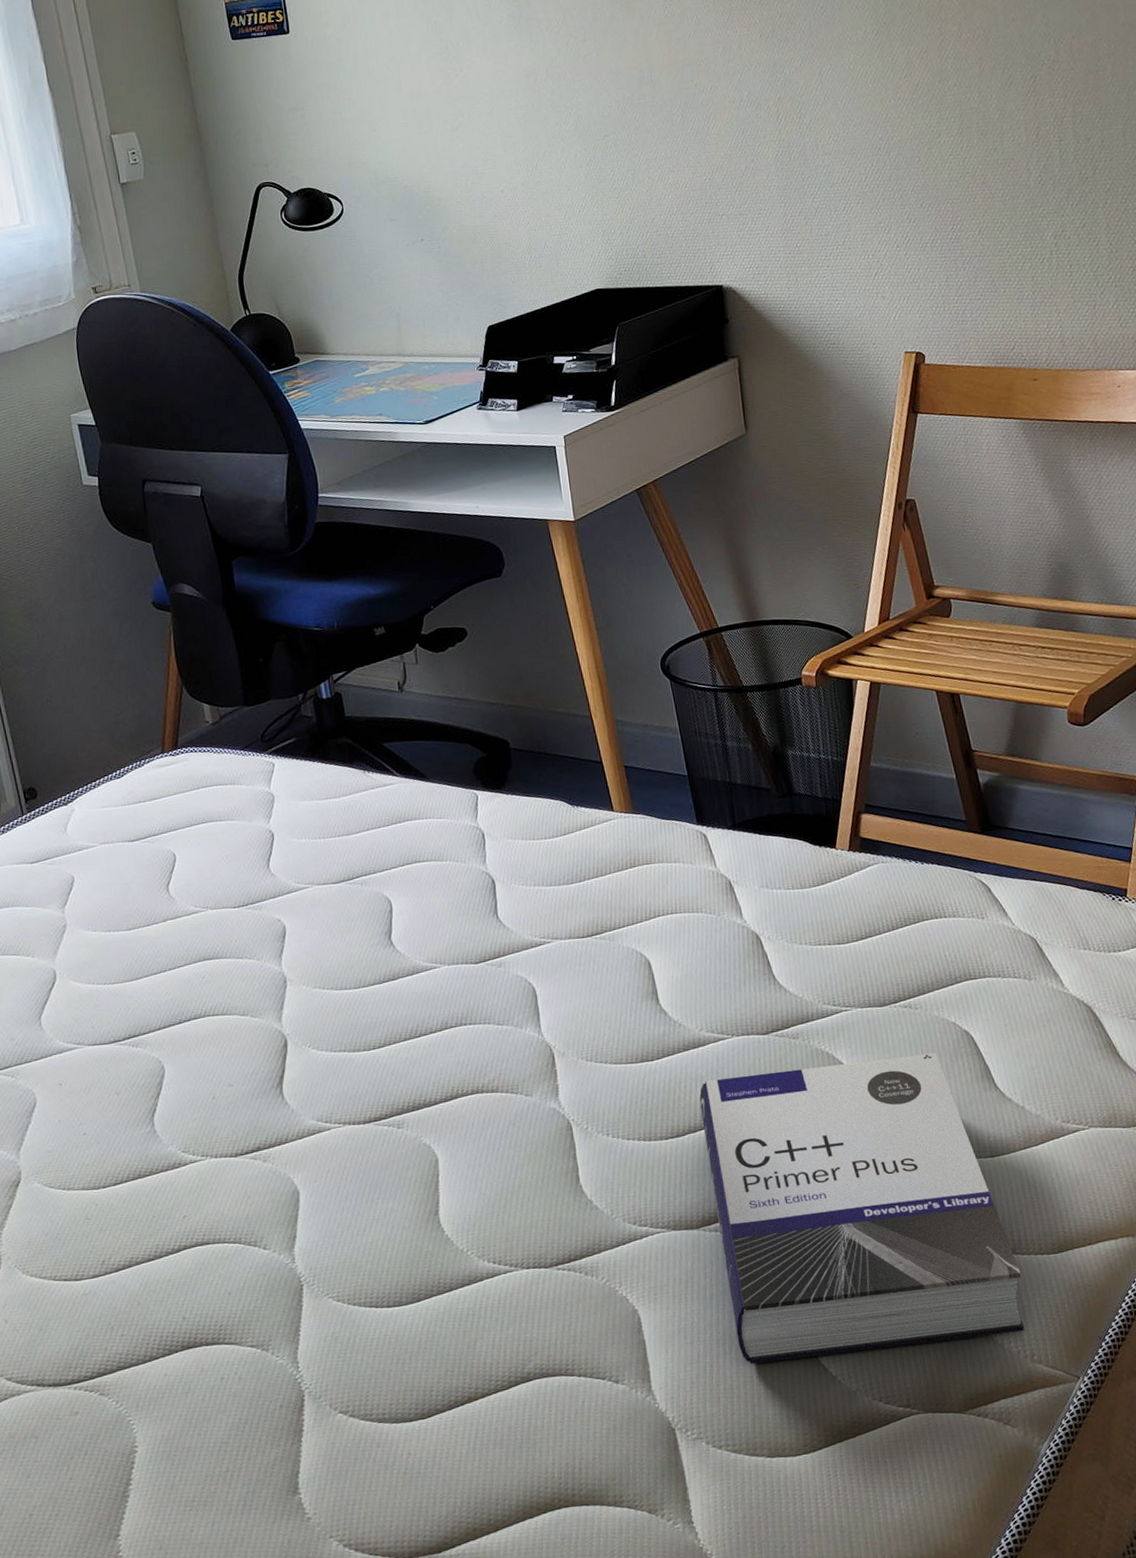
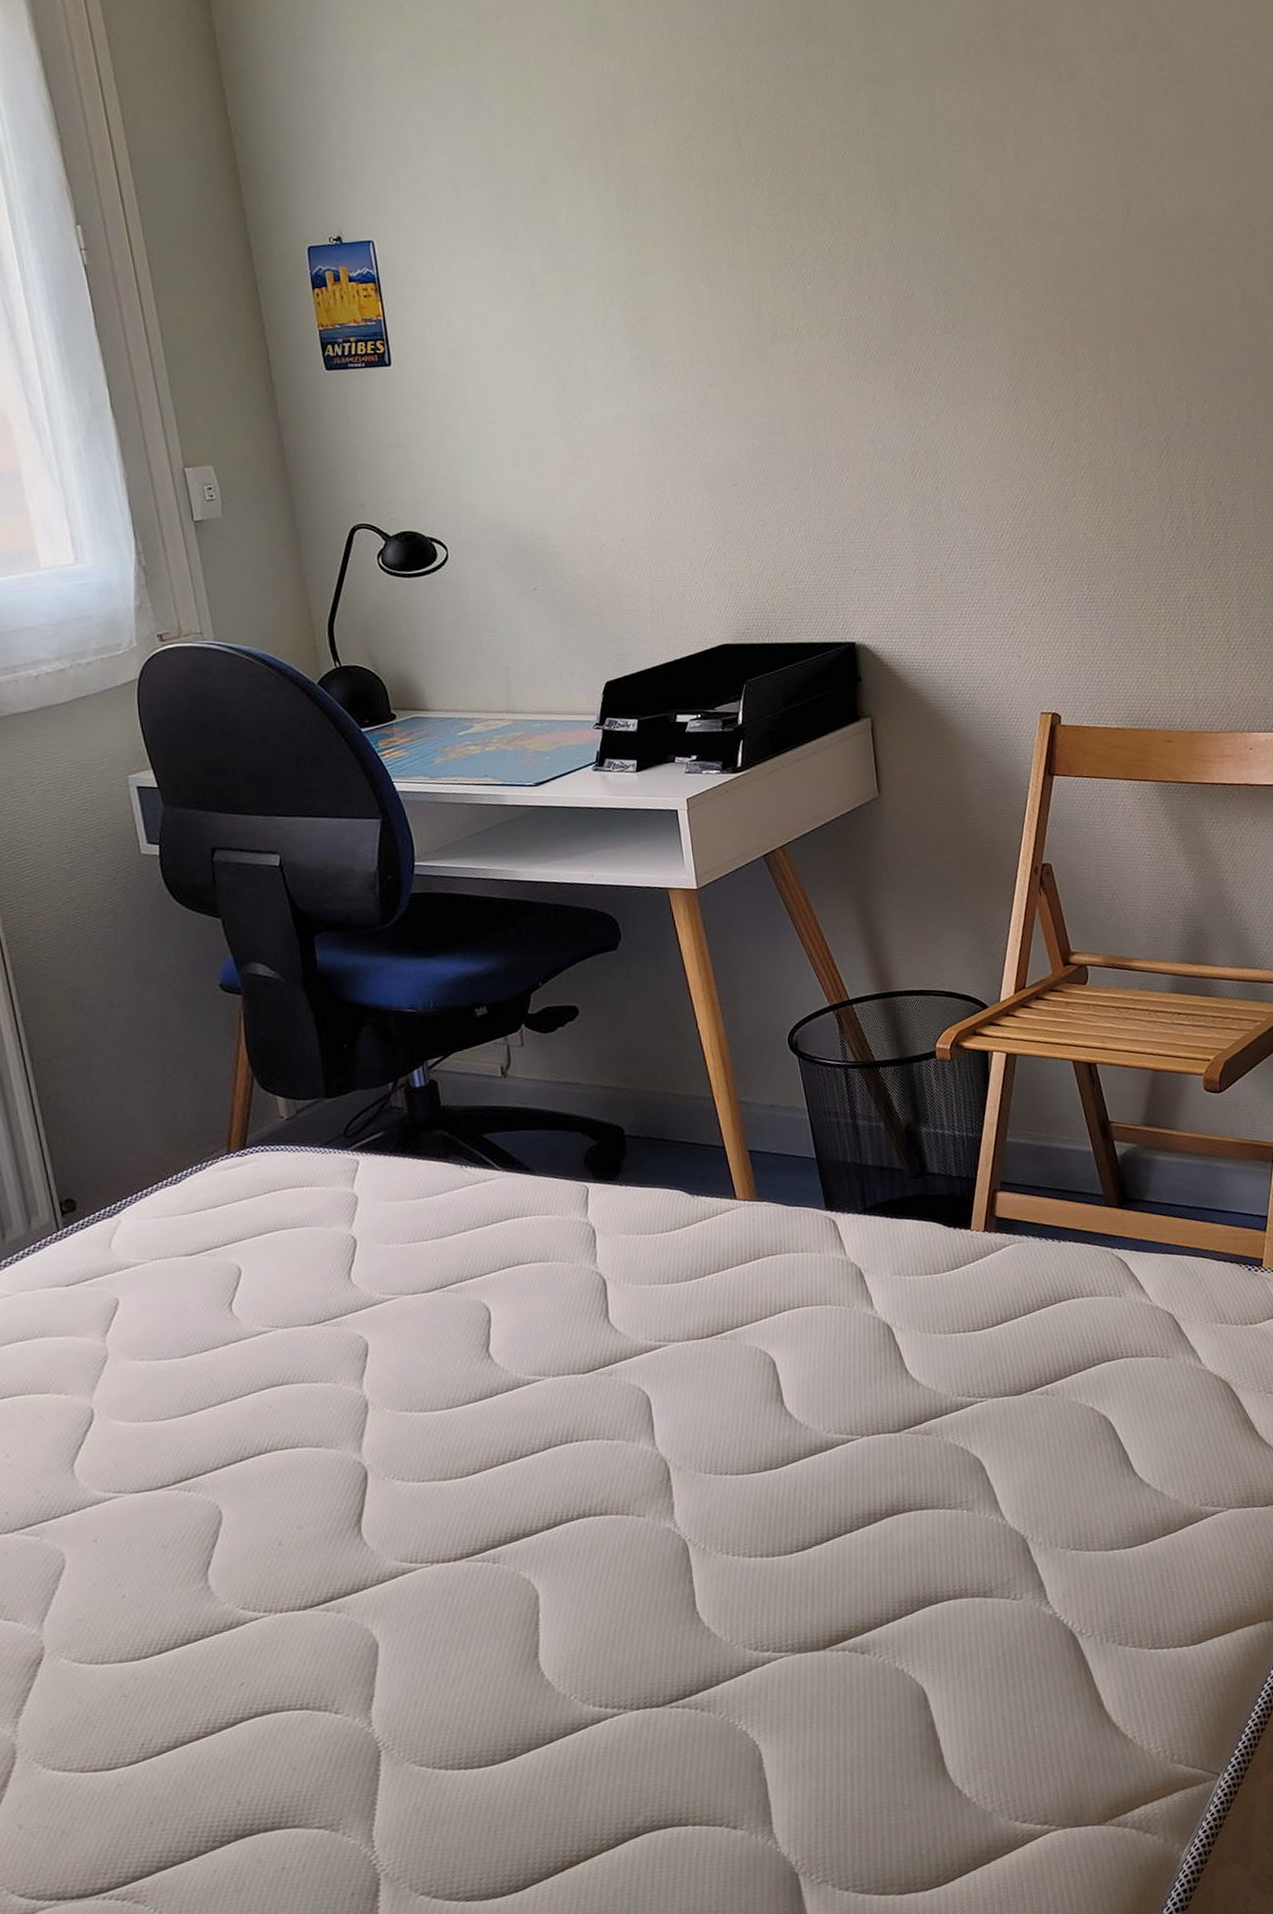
book: present [699,1053,1024,1365] -> none [827,1441,1164,1794]

